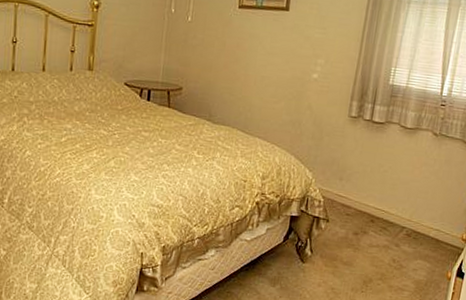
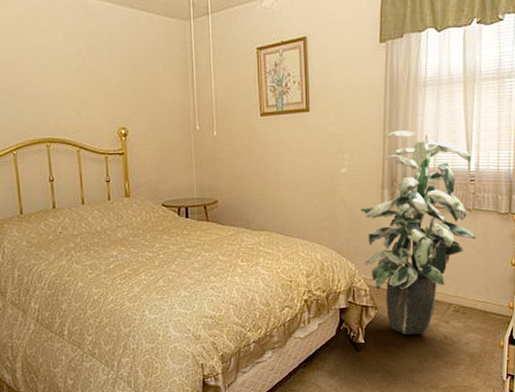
indoor plant: none [322,43,446,254] -> present [359,130,476,335]

